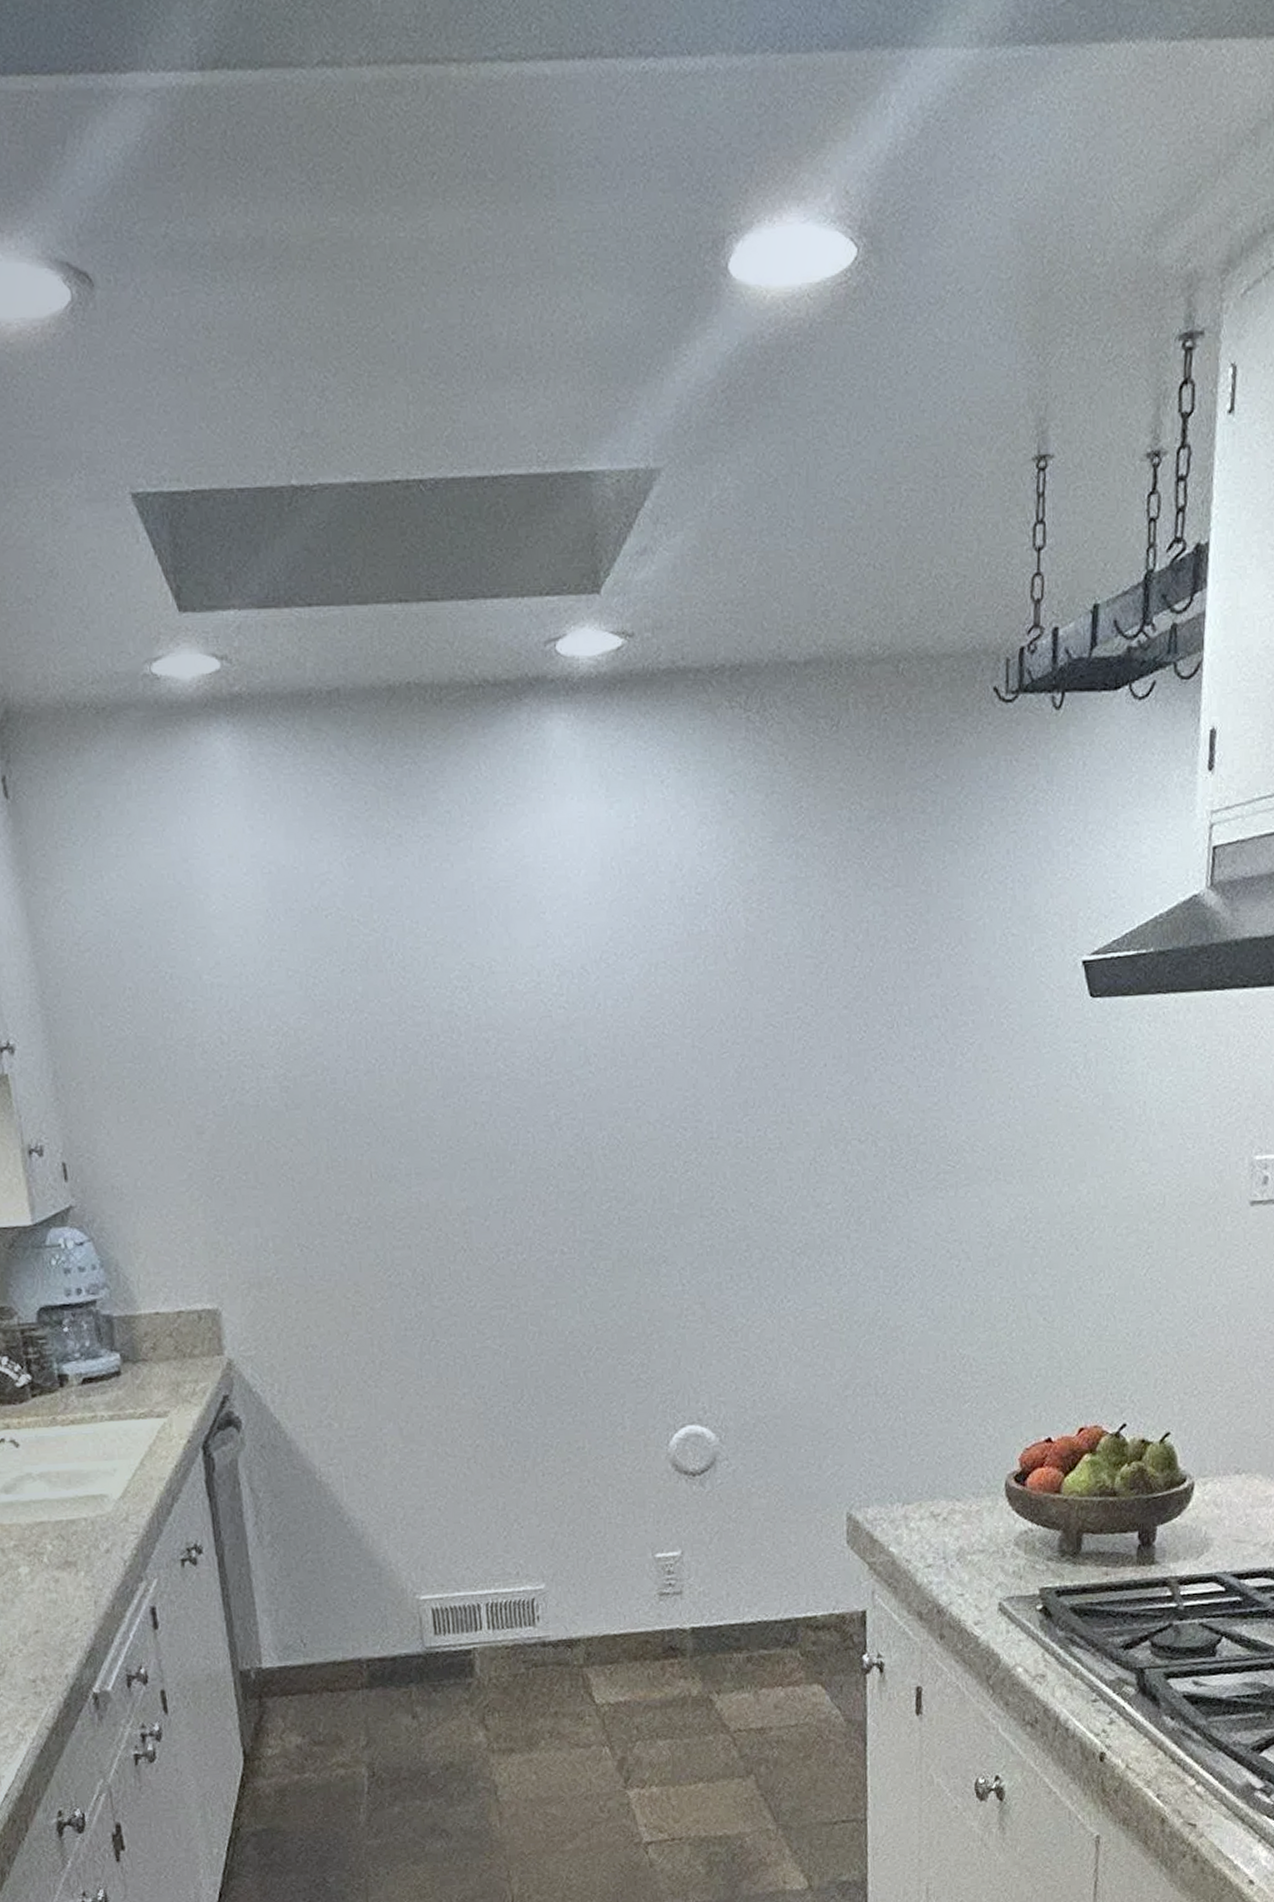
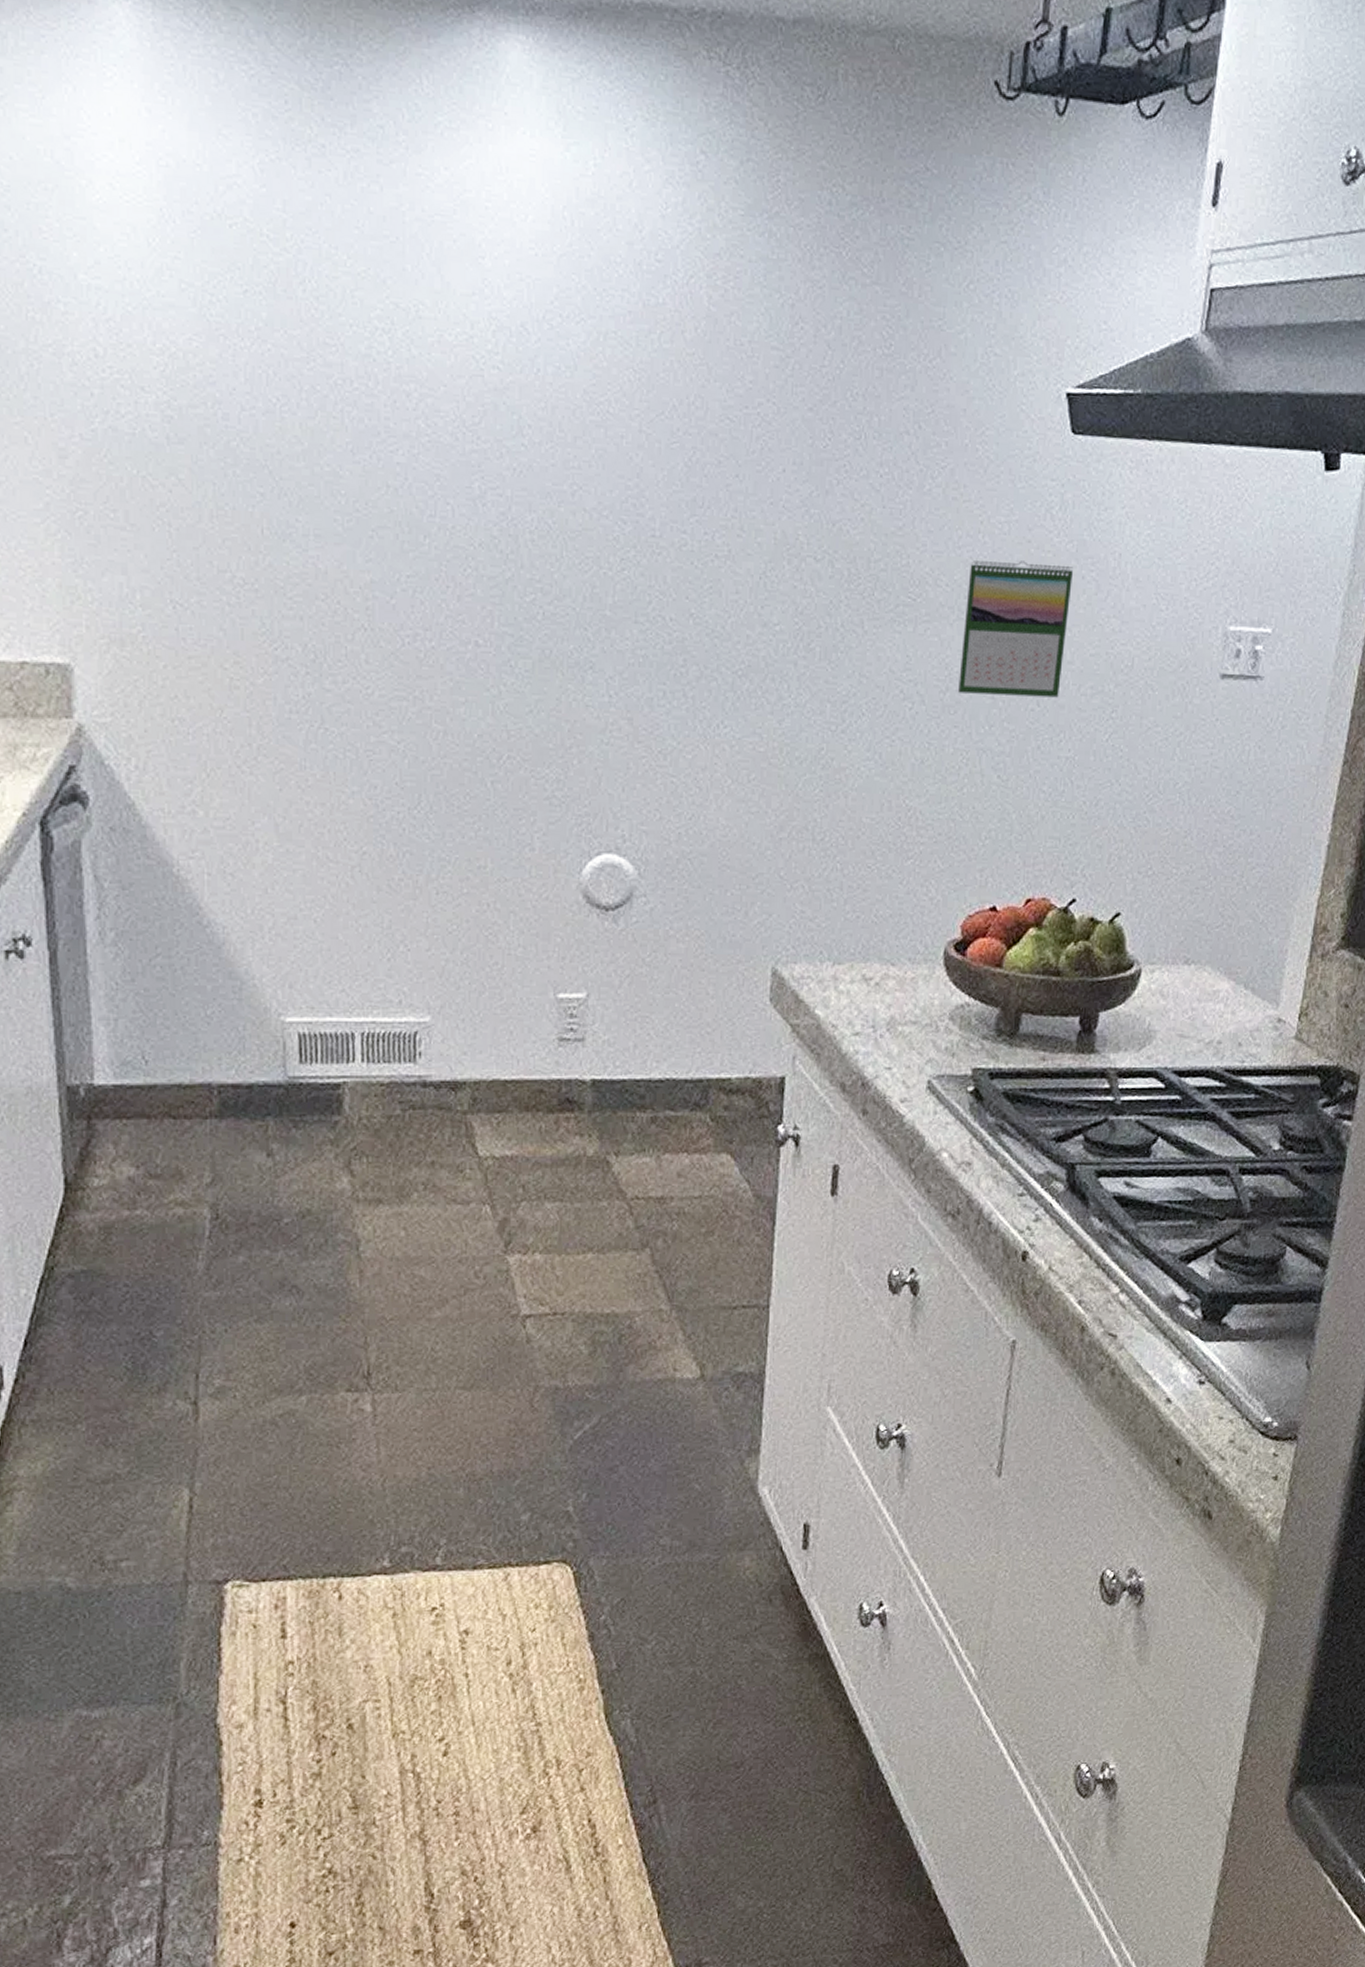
calendar: none [1000,1118,1101,1246] -> present [958,561,1073,698]

